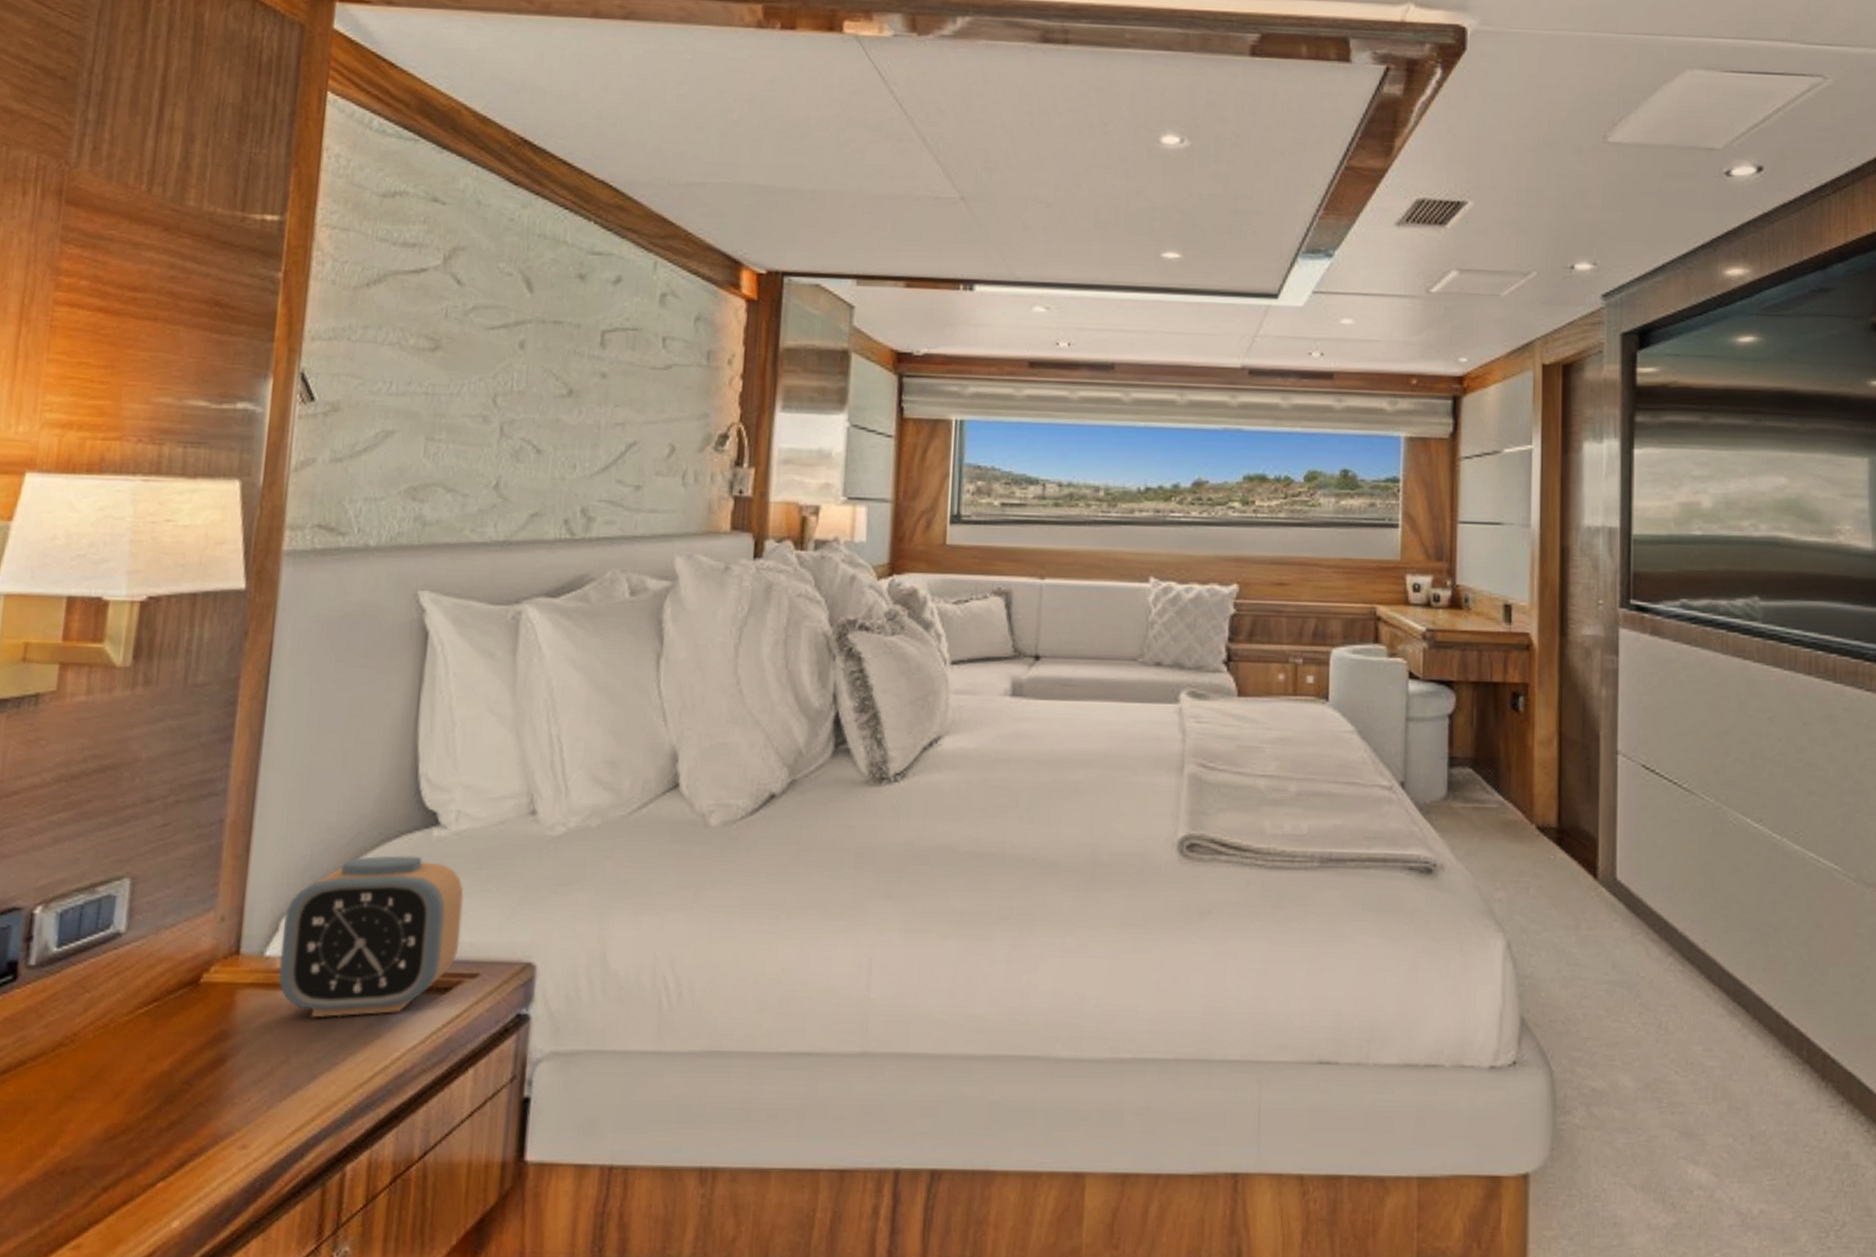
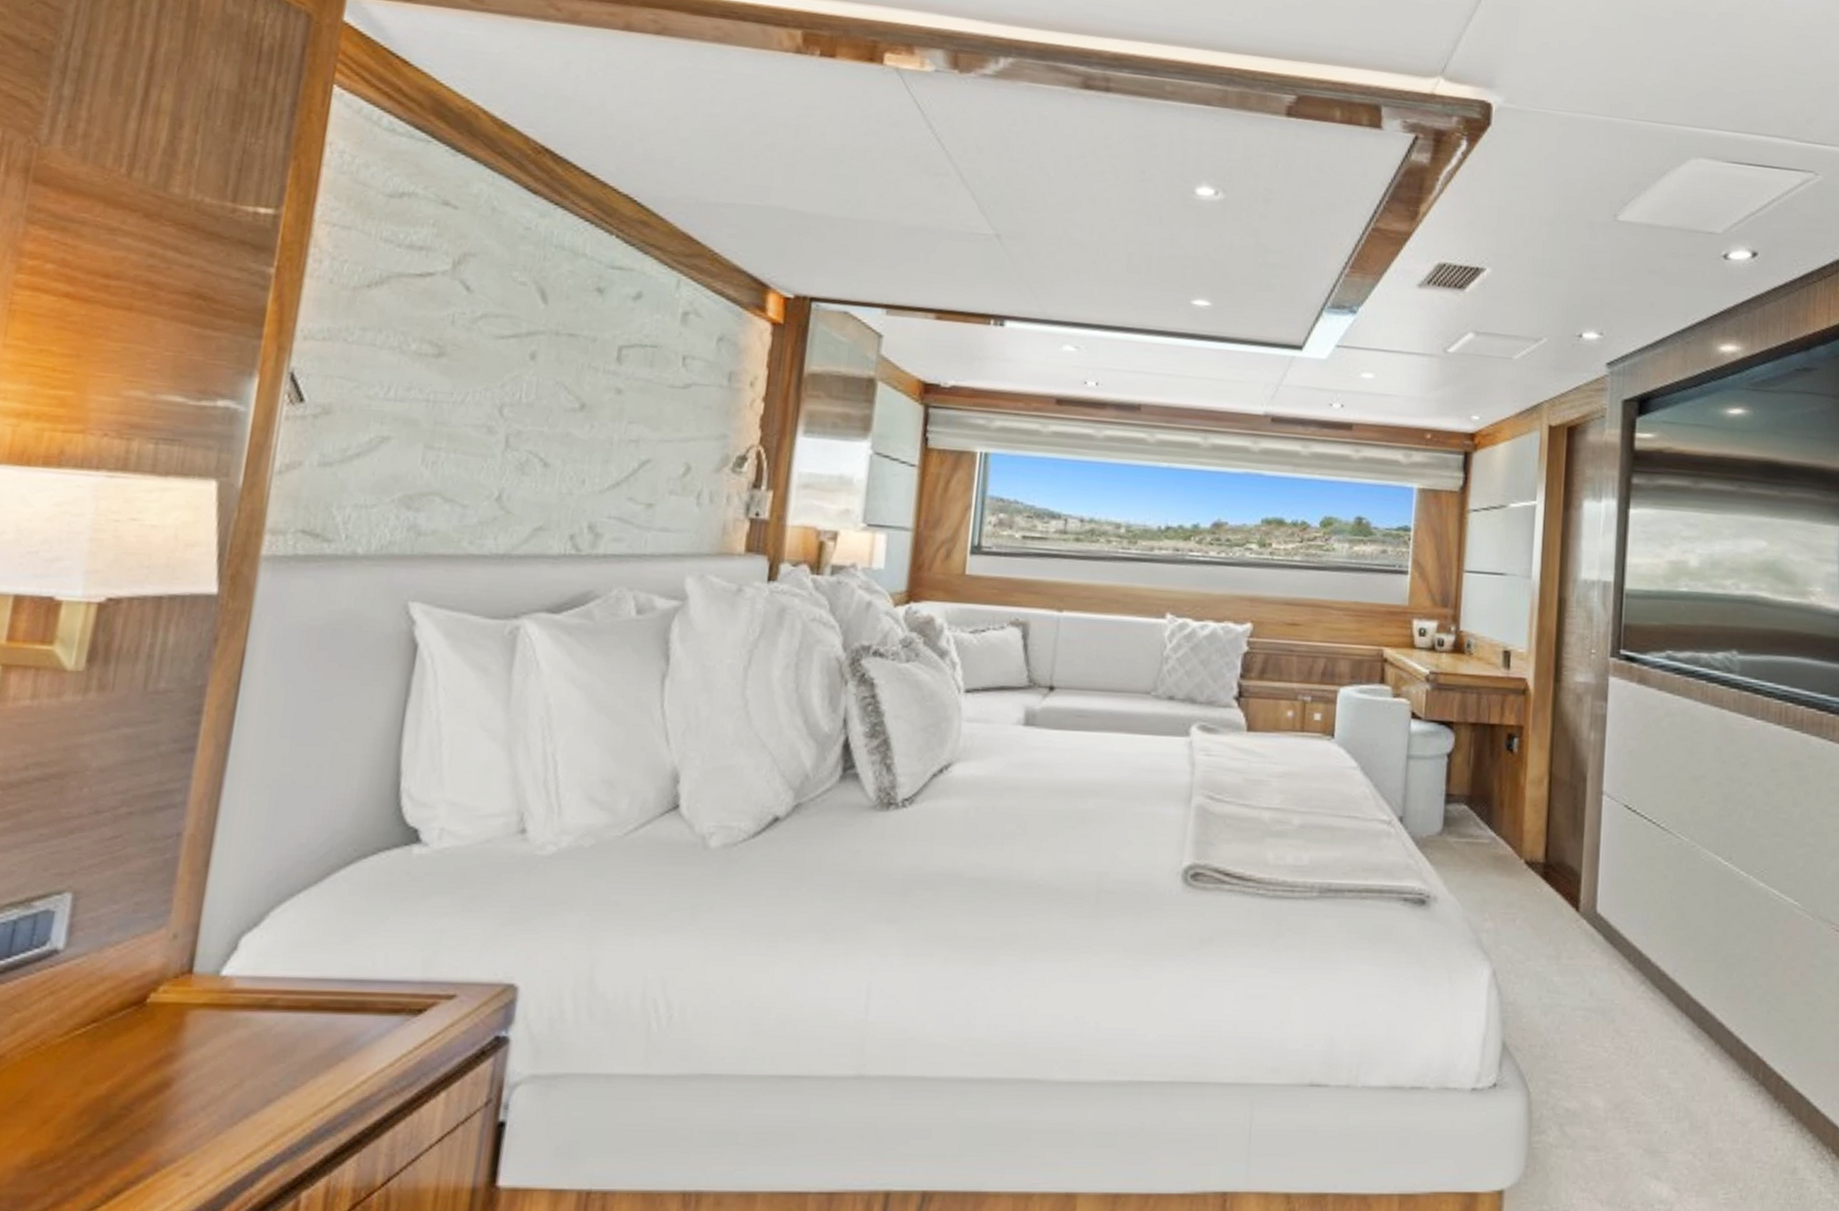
alarm clock: present [278,855,464,1018] -> none [235,873,443,1040]

